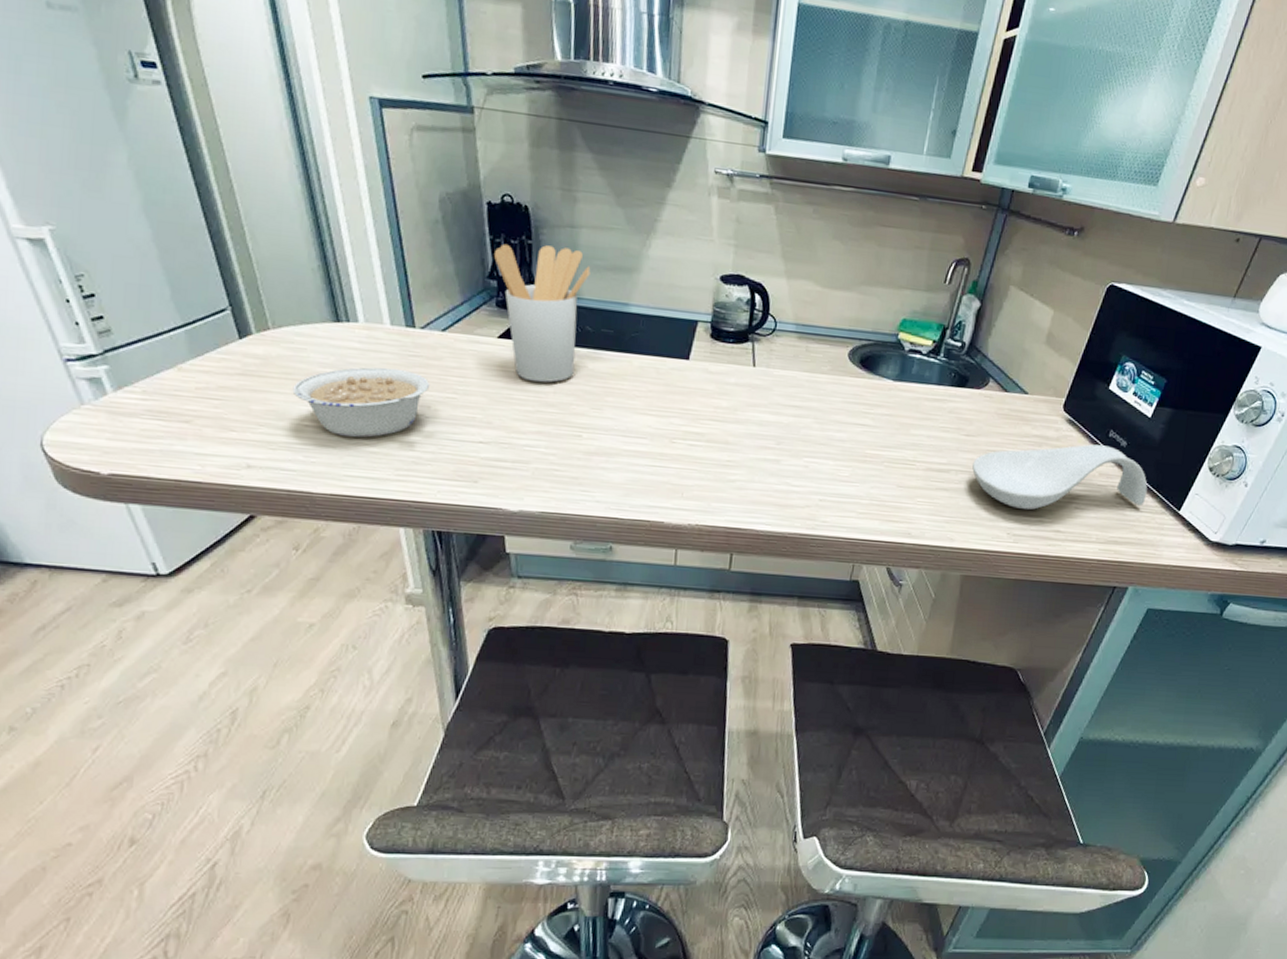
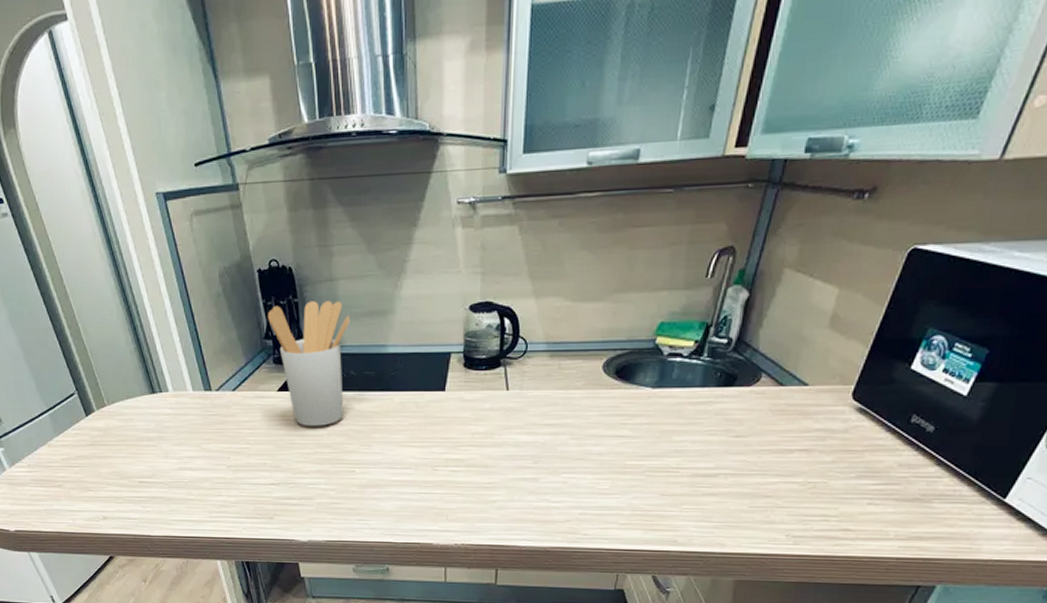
legume: present [292,367,431,438] -> none [127,427,228,488]
spoon rest: present [972,444,1148,510] -> none [744,433,962,510]

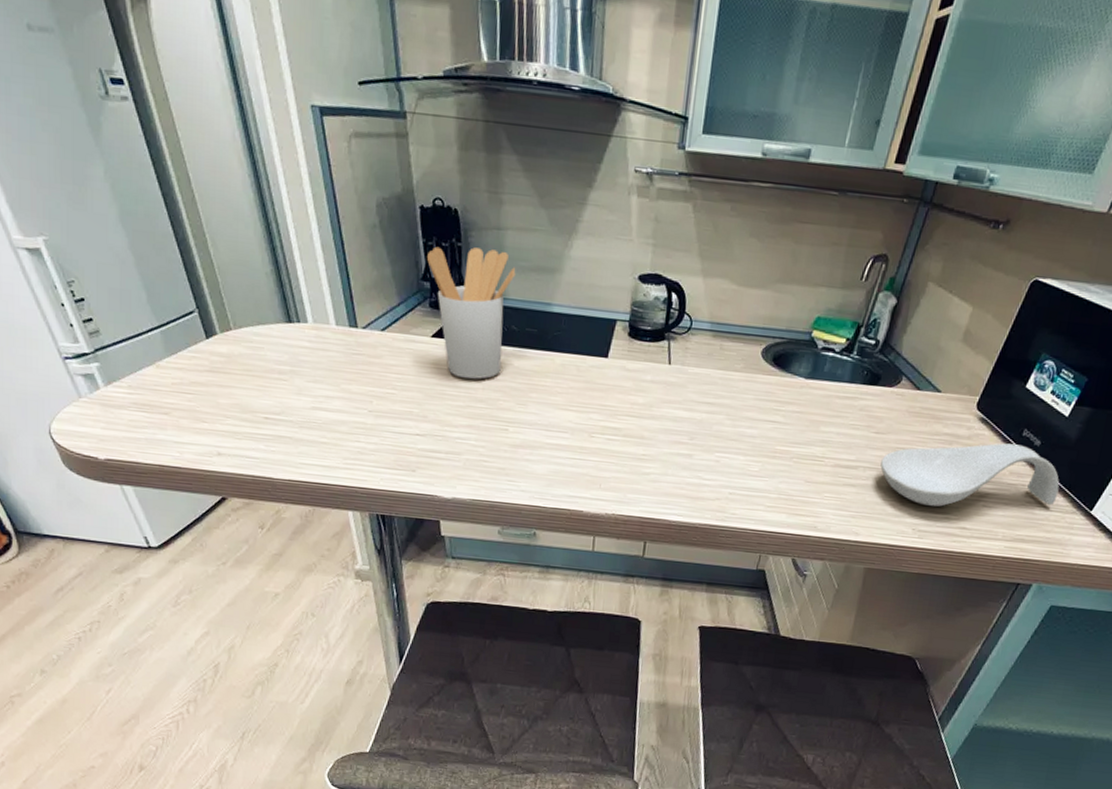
spoon rest: none [744,433,962,510] -> present [880,443,1060,507]

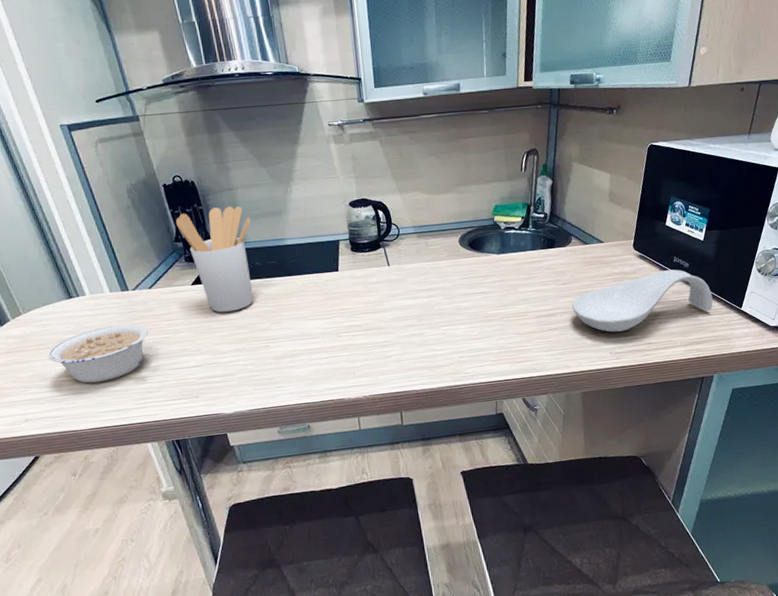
legume: none [253,364,372,429] -> present [47,324,149,383]

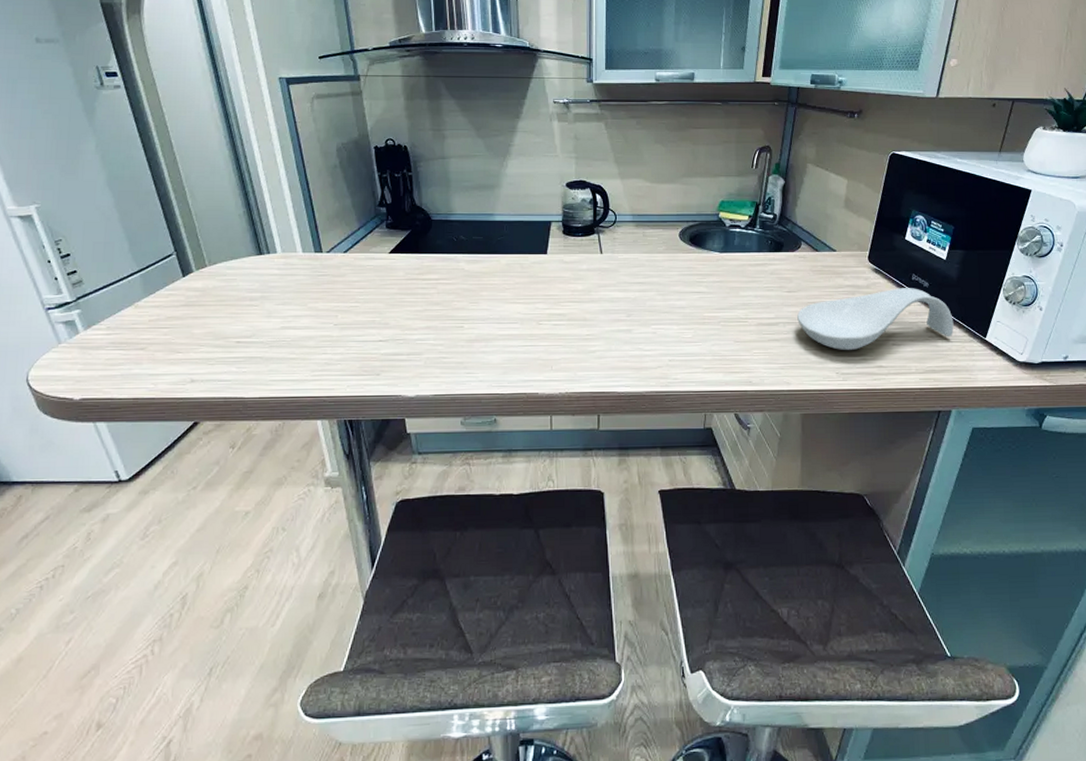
legume: present [47,324,149,383] -> none [226,287,337,347]
utensil holder: present [176,206,254,312] -> none [383,175,460,285]

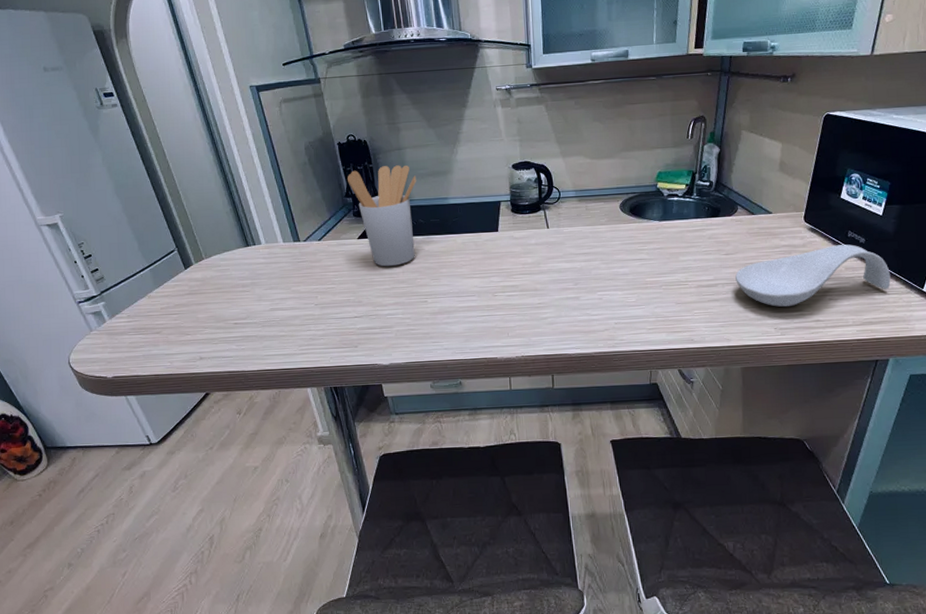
utensil holder: none [383,175,460,285] -> present [347,165,417,266]

